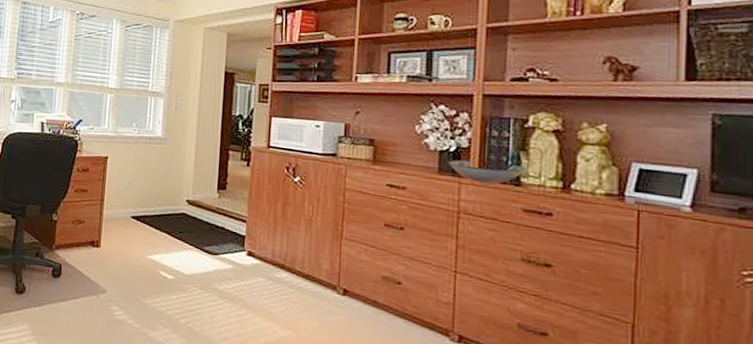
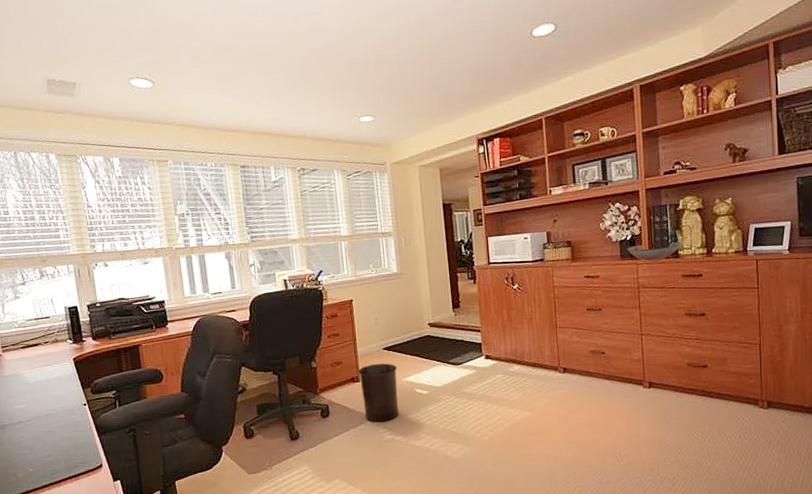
waste bin: none [98,231,143,300] -> present [358,363,399,423]

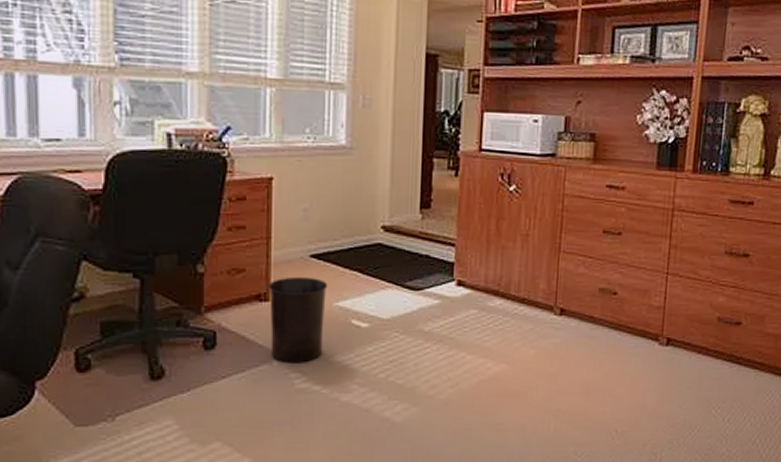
decorative bowl: present [626,241,681,262] -> none [665,151,734,177]

